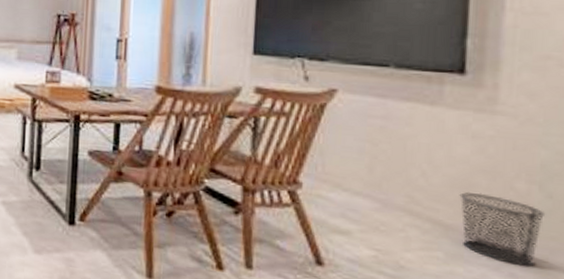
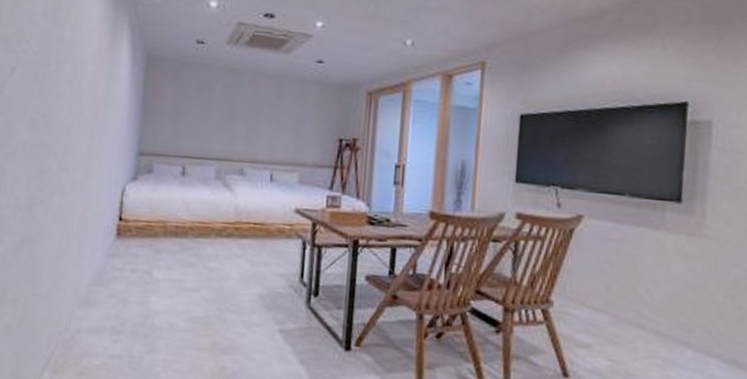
waste bin: present [459,191,546,267] -> none [675,305,737,369]

